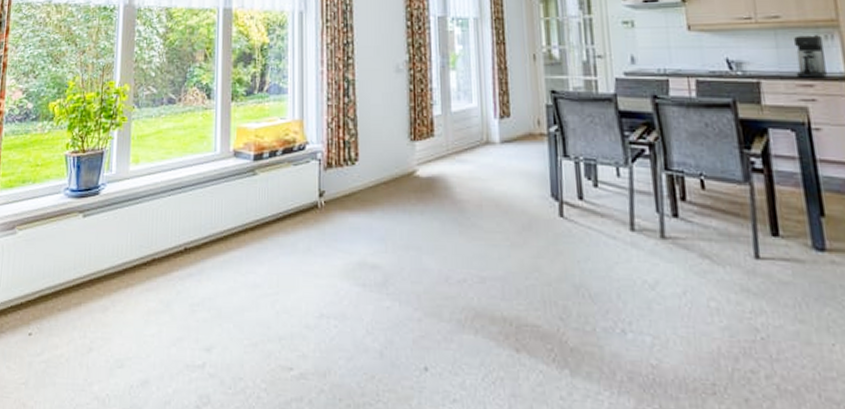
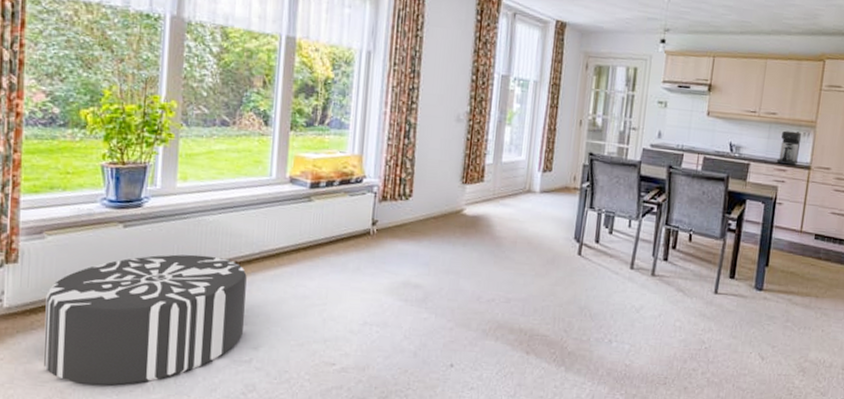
pouf: none [9,242,197,398] -> present [43,254,247,386]

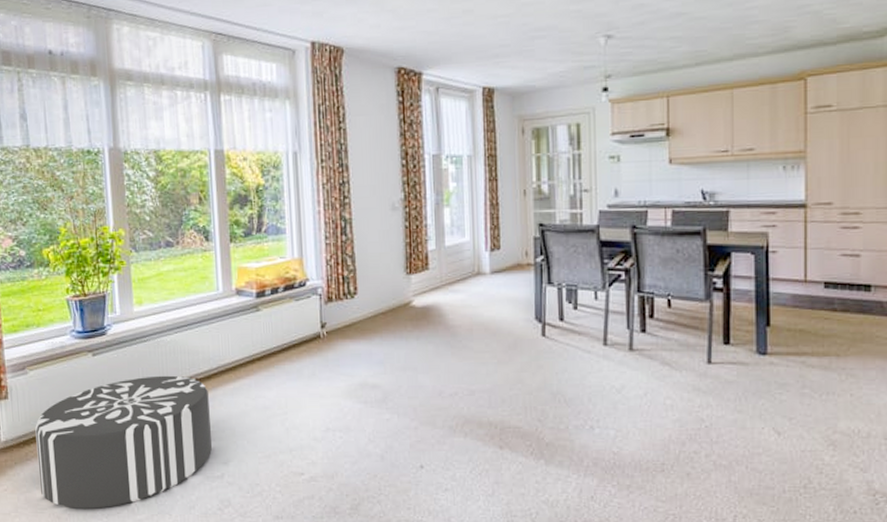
coffee maker: present [776,130,802,165] -> none [761,166,790,206]

